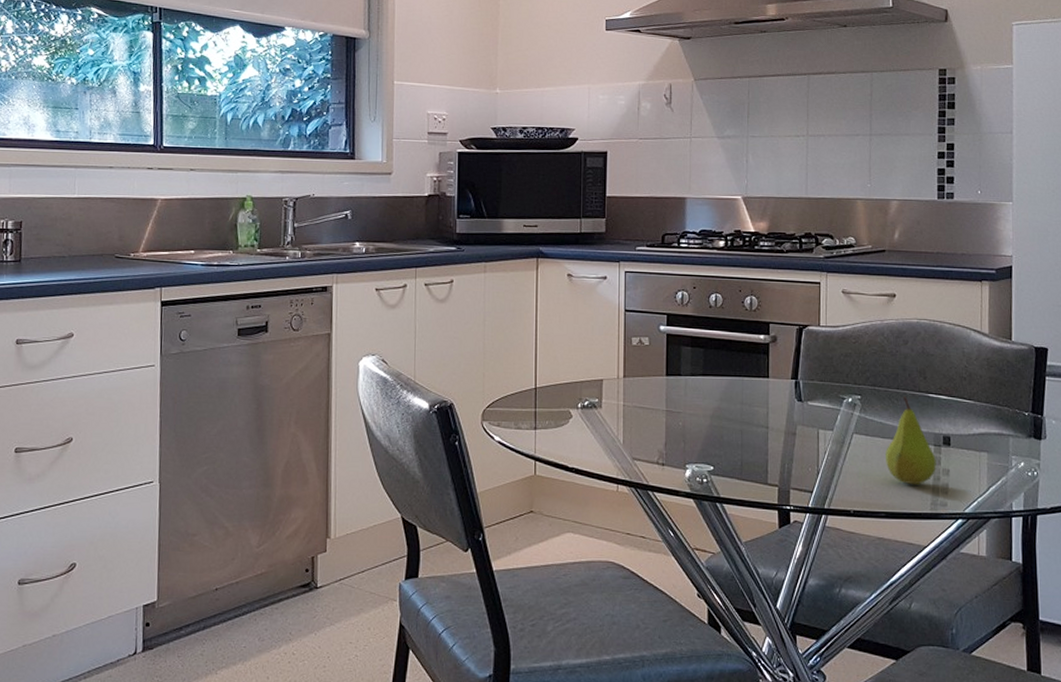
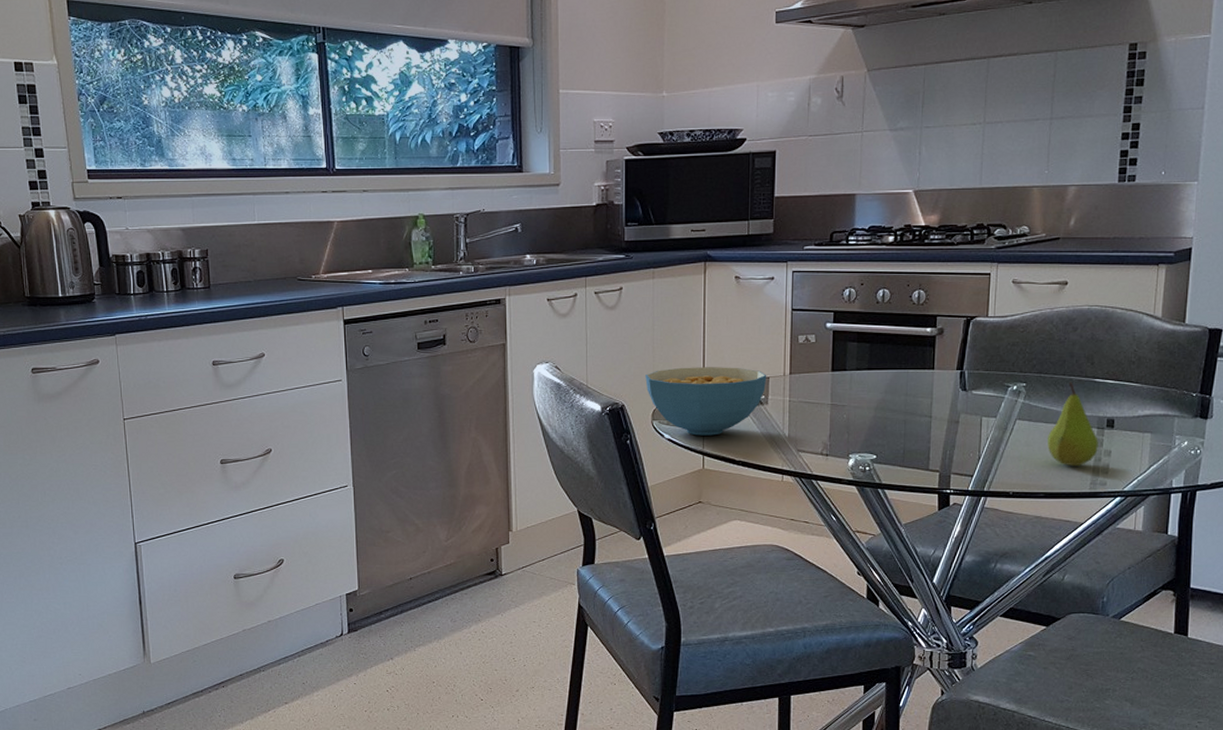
cereal bowl: none [475,365,601,440] -> present [645,367,767,436]

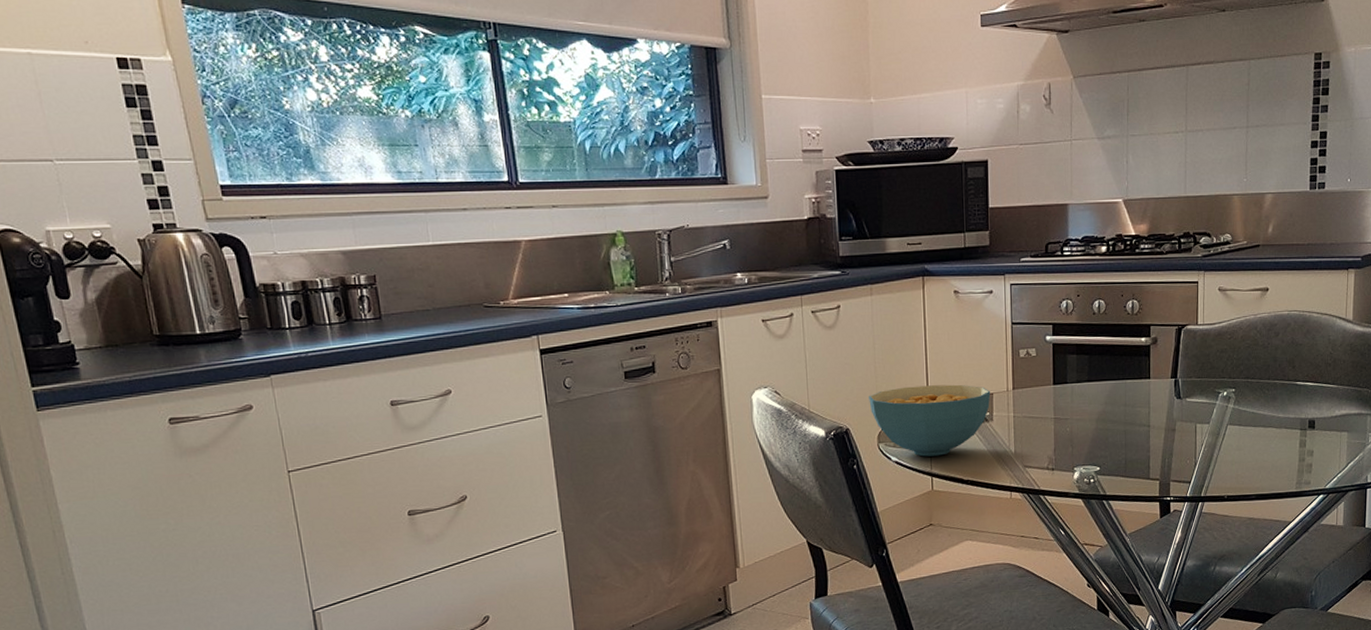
fruit: present [1047,382,1098,467] -> none [1256,385,1302,468]

